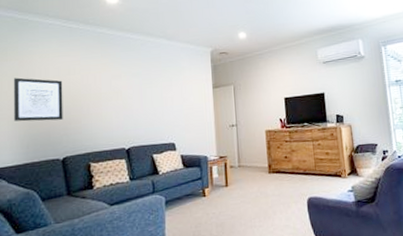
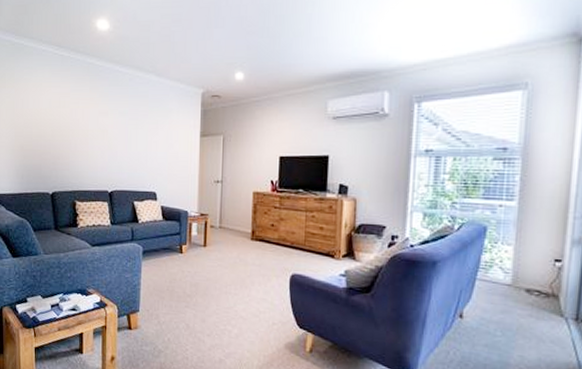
wall art: present [13,77,63,122] -> none [10,106,53,154]

